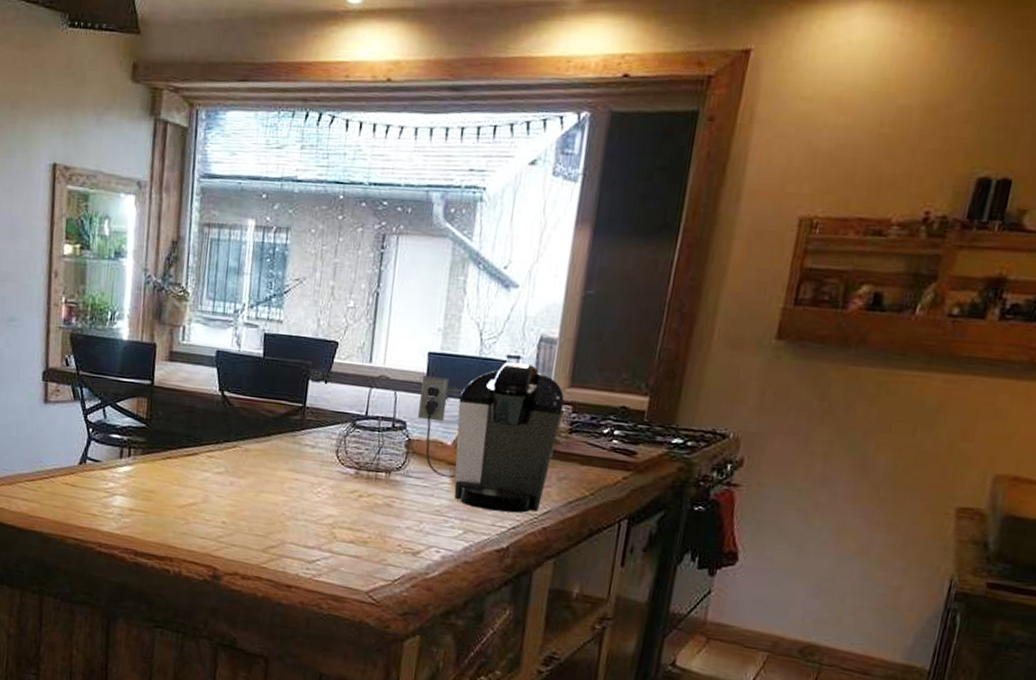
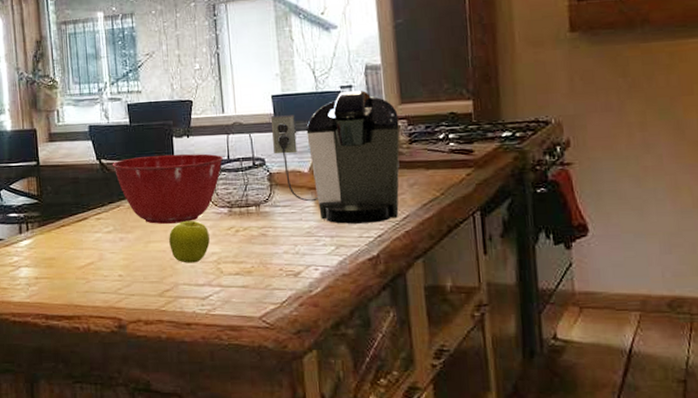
mixing bowl: none [235,395,362,477] -> present [112,153,224,224]
fruit: none [283,474,329,523] -> present [169,220,210,263]

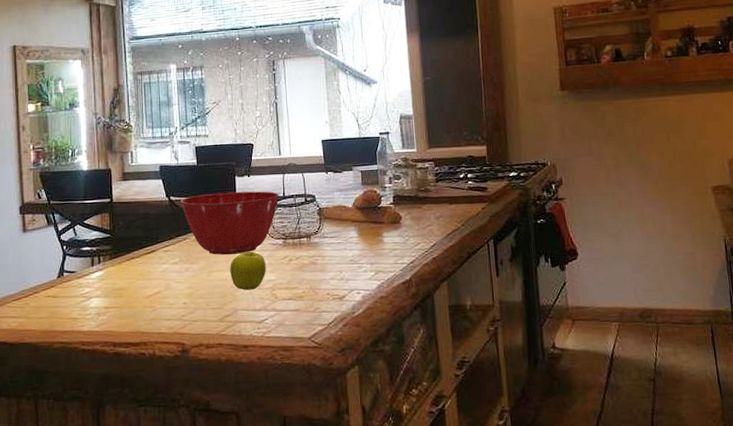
coffee maker: present [270,90,400,224] -> none [320,136,428,252]

